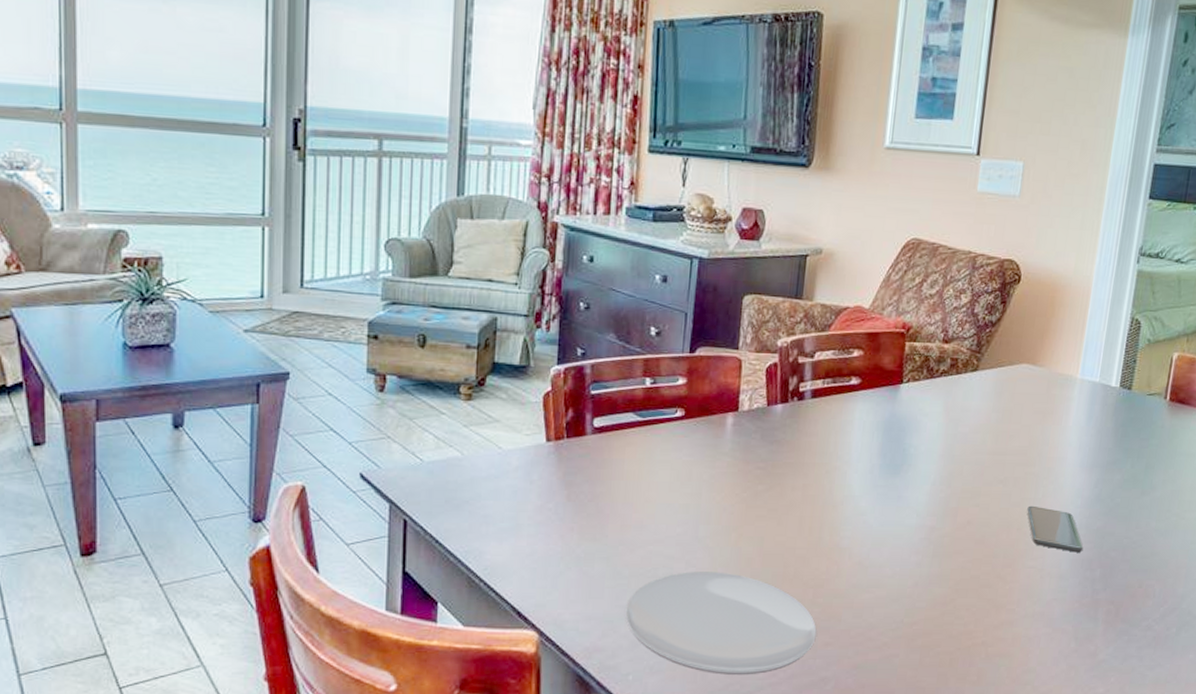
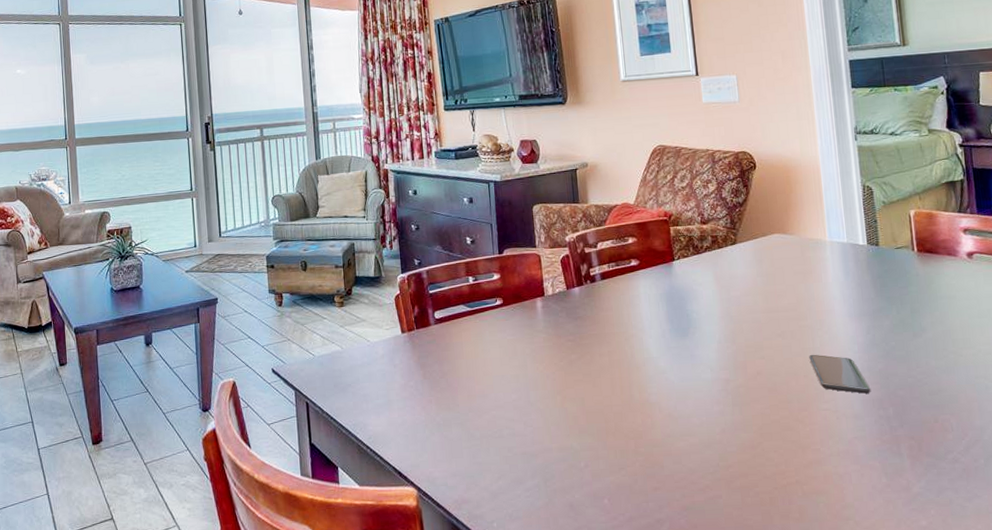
plate: present [625,572,817,676] -> none [482,429,645,520]

